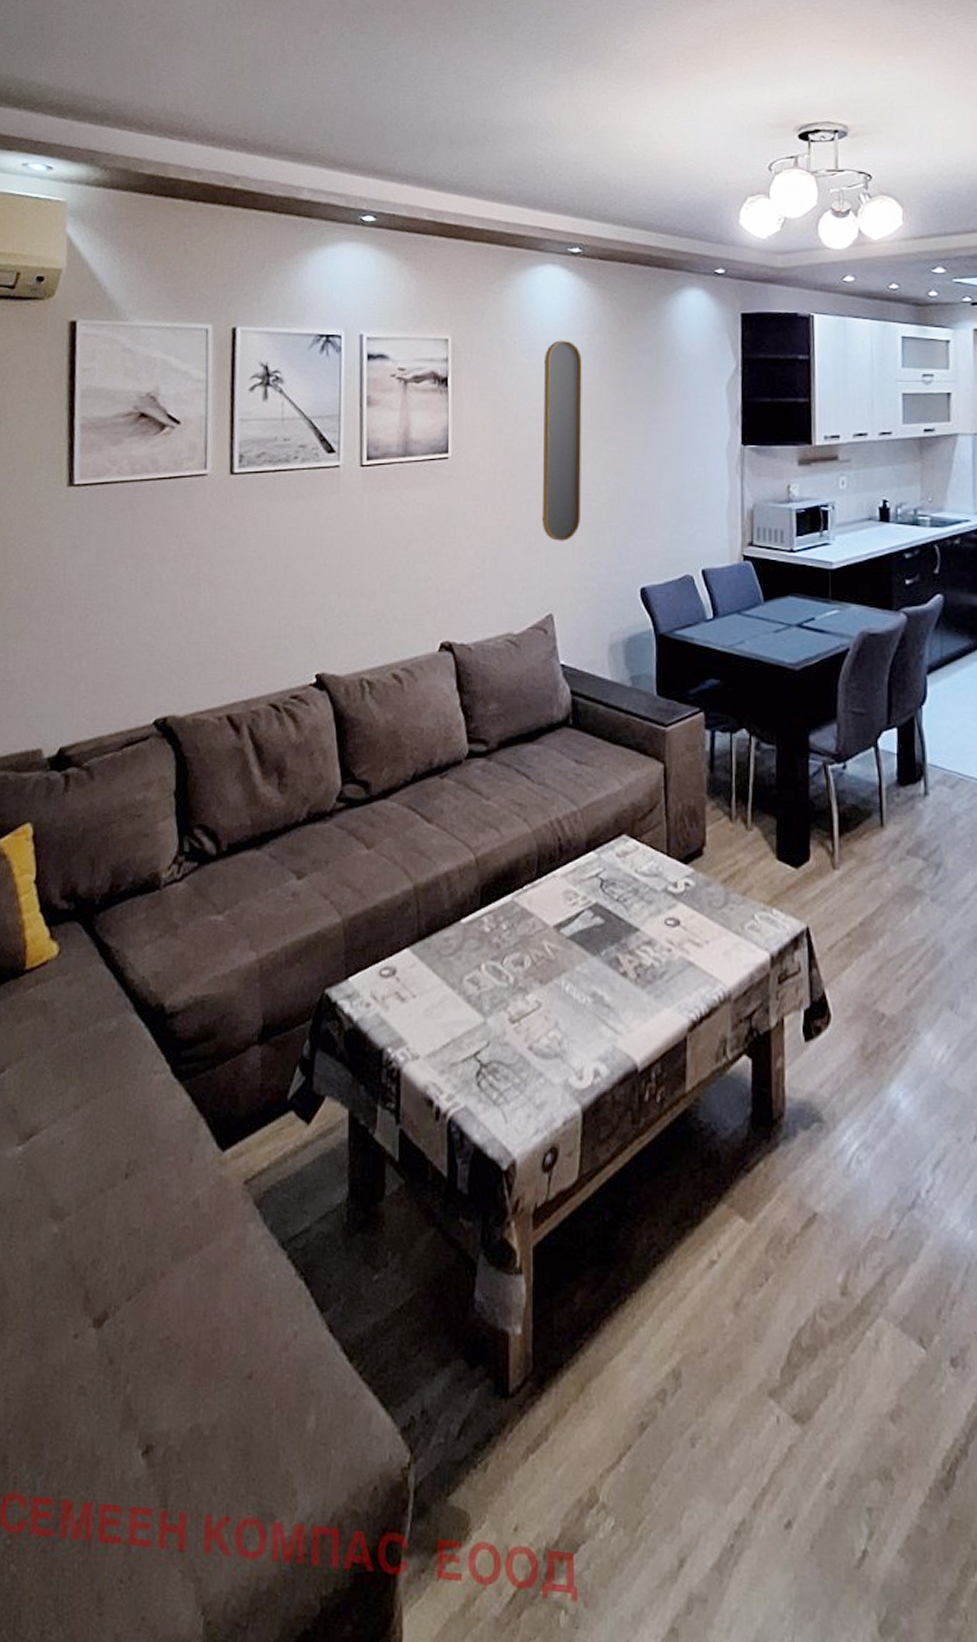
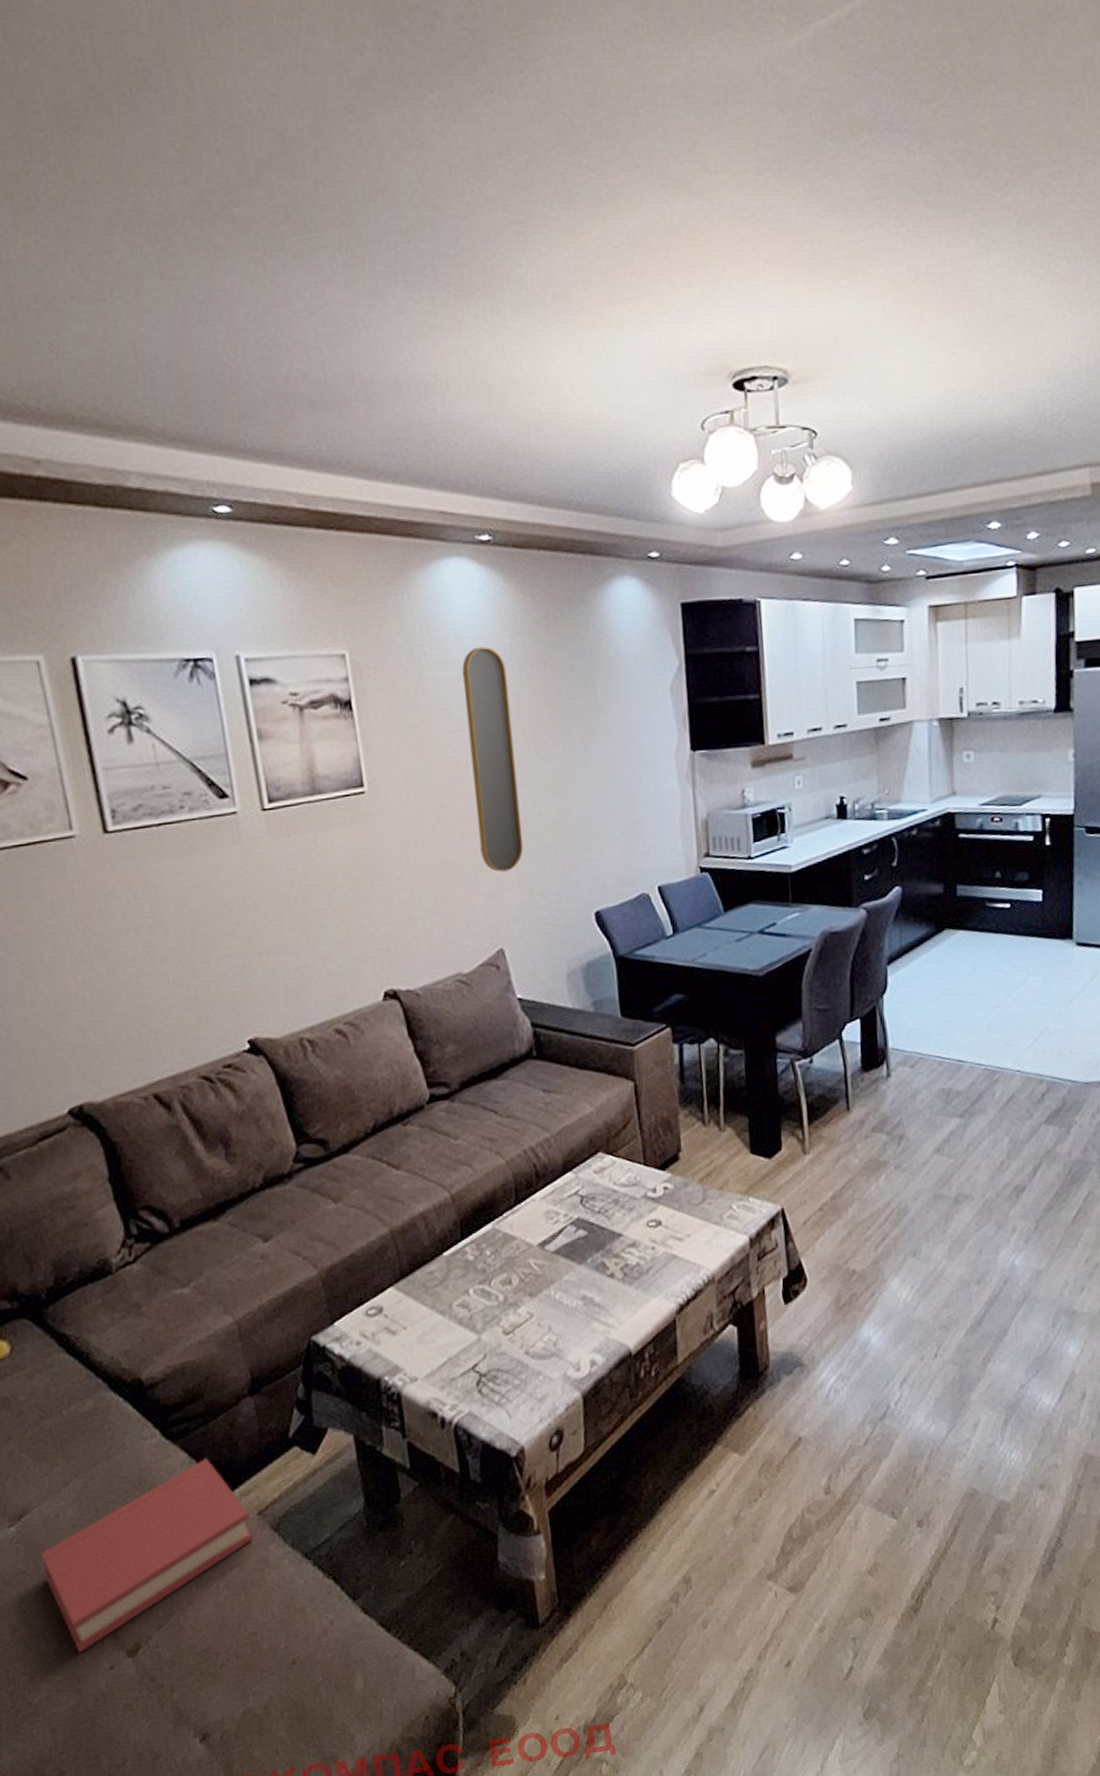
hardback book: none [36,1107,236,1310] -> present [40,1458,253,1653]

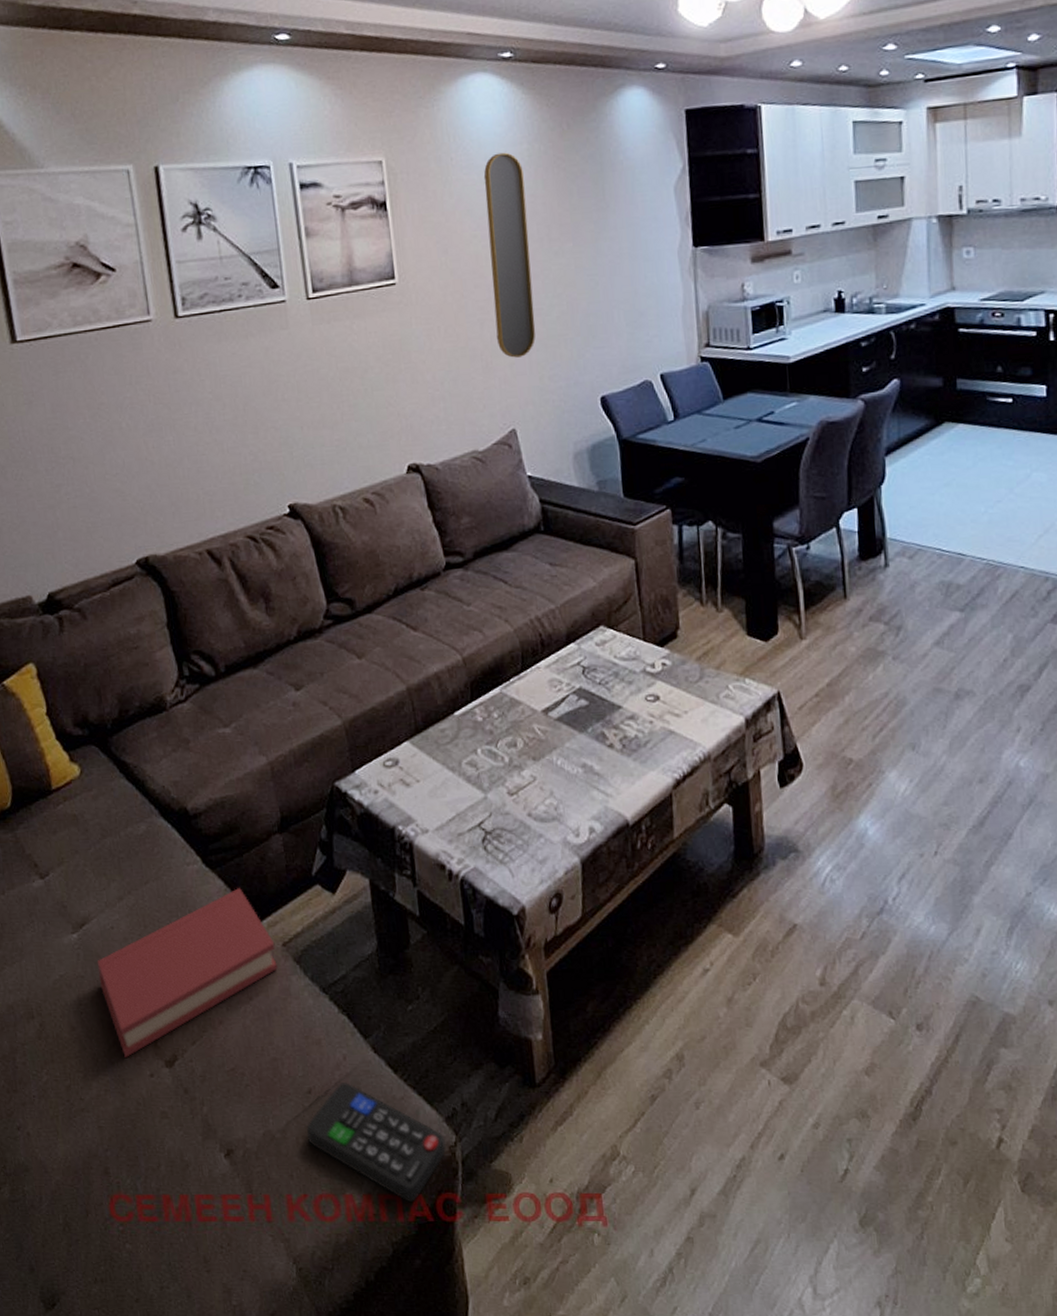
remote control: none [291,1648,445,1760] -> present [306,1083,446,1201]

